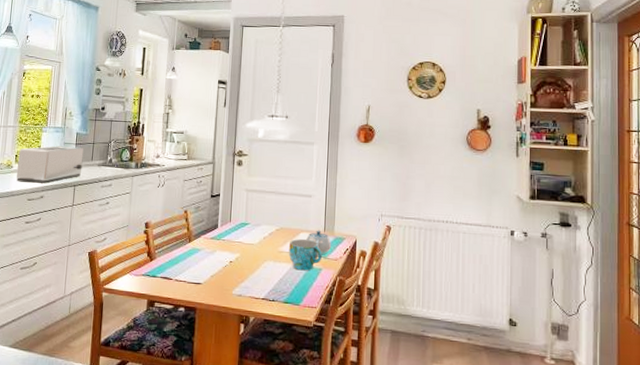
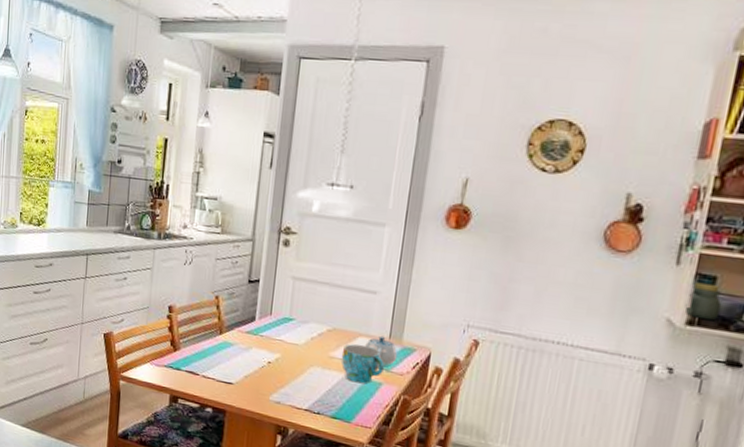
toaster: present [16,146,84,184] -> none [22,204,97,249]
jar: none [527,168,549,195] -> present [684,282,721,321]

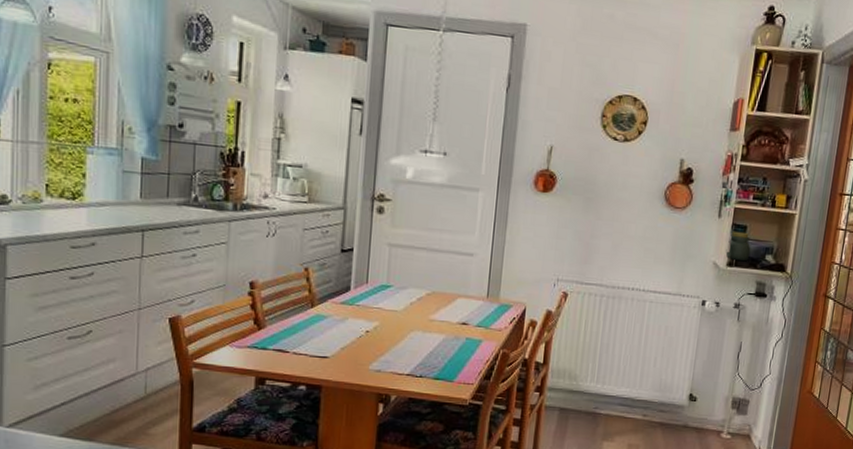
cup: present [340,344,384,384] -> none [441,305,483,343]
teapot: present [365,335,398,367] -> none [464,295,496,325]

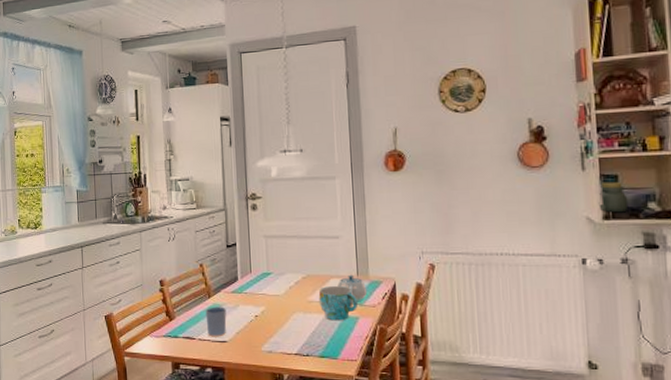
mug: none [305,317,332,352] -> present [205,307,227,337]
cup: none [441,305,483,343] -> present [318,285,358,321]
teapot: none [464,295,496,325] -> present [337,274,368,302]

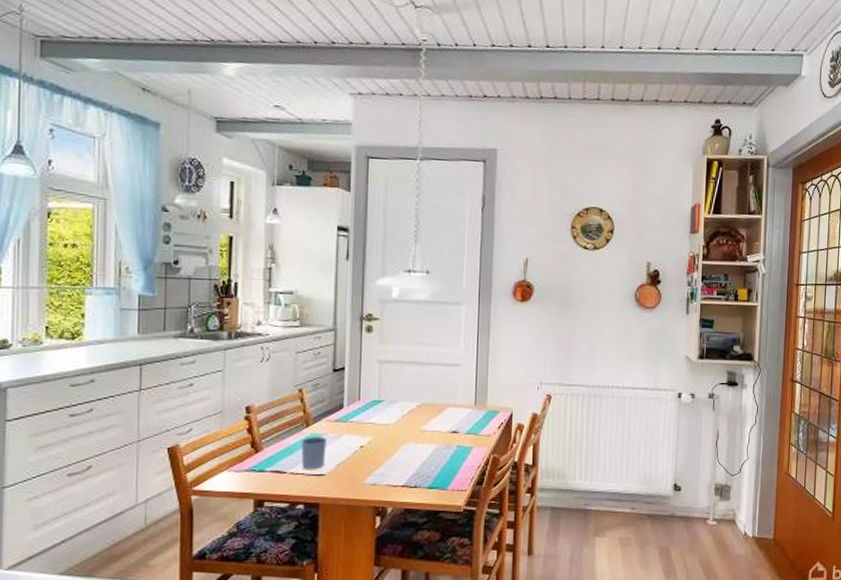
cup: present [318,285,358,321] -> none [432,414,473,451]
teapot: present [337,274,368,302] -> none [454,403,484,432]
jar: present [598,181,627,213] -> none [696,325,718,354]

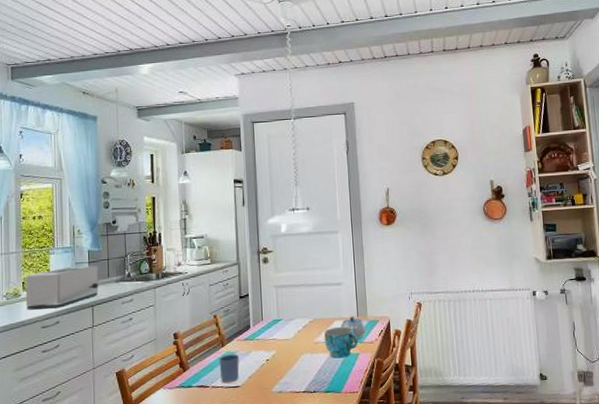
toaster: none [50,312,151,363] -> present [26,265,99,310]
cup: none [432,414,473,451] -> present [324,326,358,359]
teapot: none [454,403,484,432] -> present [340,316,366,340]

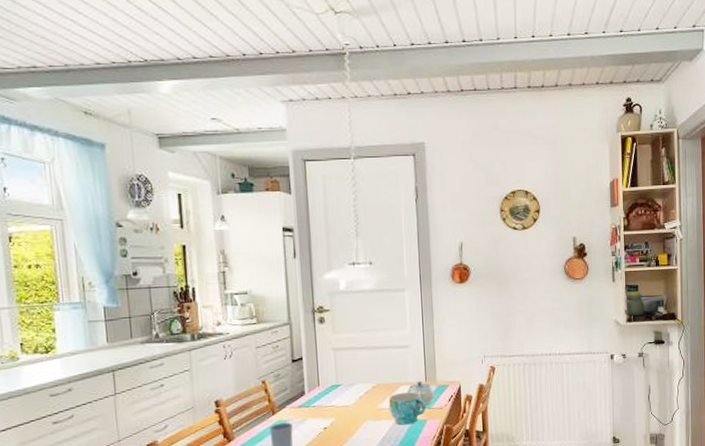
toaster: present [26,265,99,310] -> none [24,323,120,376]
jar: none [543,229,563,254] -> present [624,290,644,317]

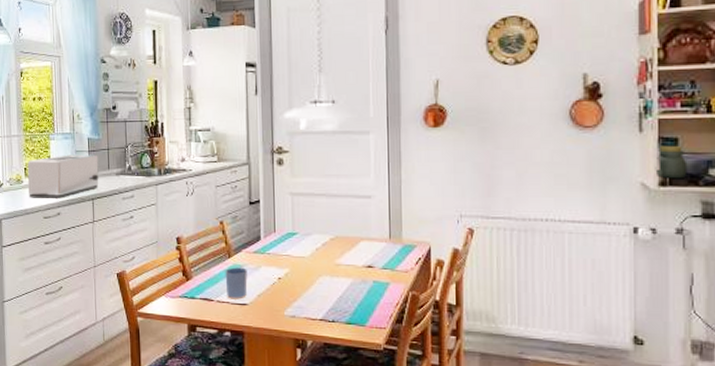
toaster: none [24,323,120,376] -> present [28,154,99,198]
cup: present [388,391,426,425] -> none [347,248,389,286]
teapot: present [407,380,435,406] -> none [368,237,400,267]

